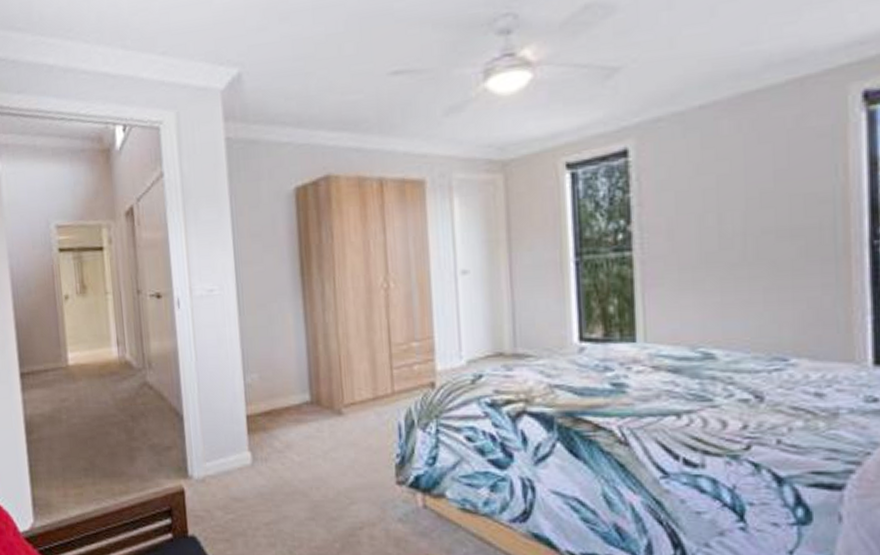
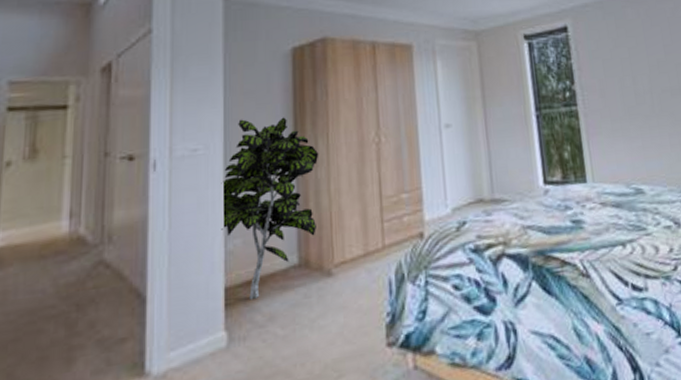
indoor plant: none [236,260,327,429] -> present [221,117,319,300]

